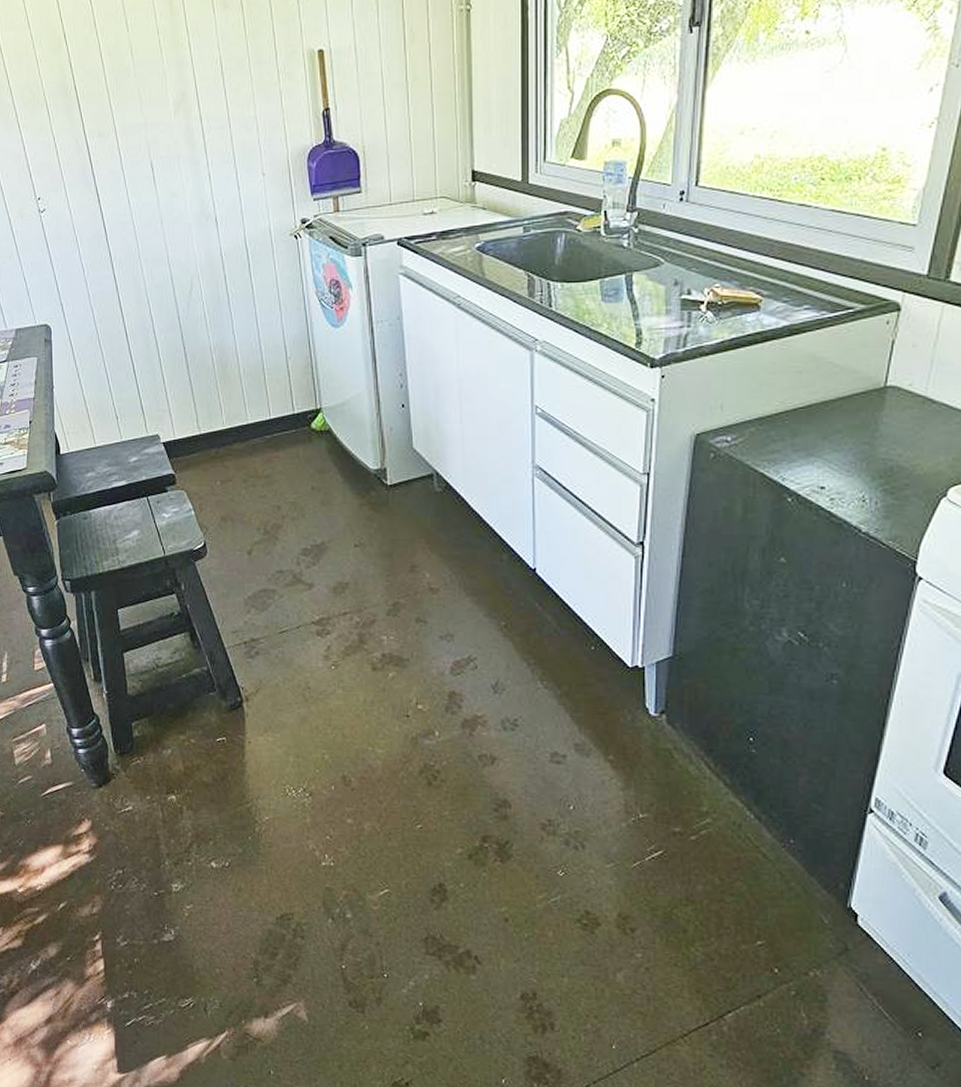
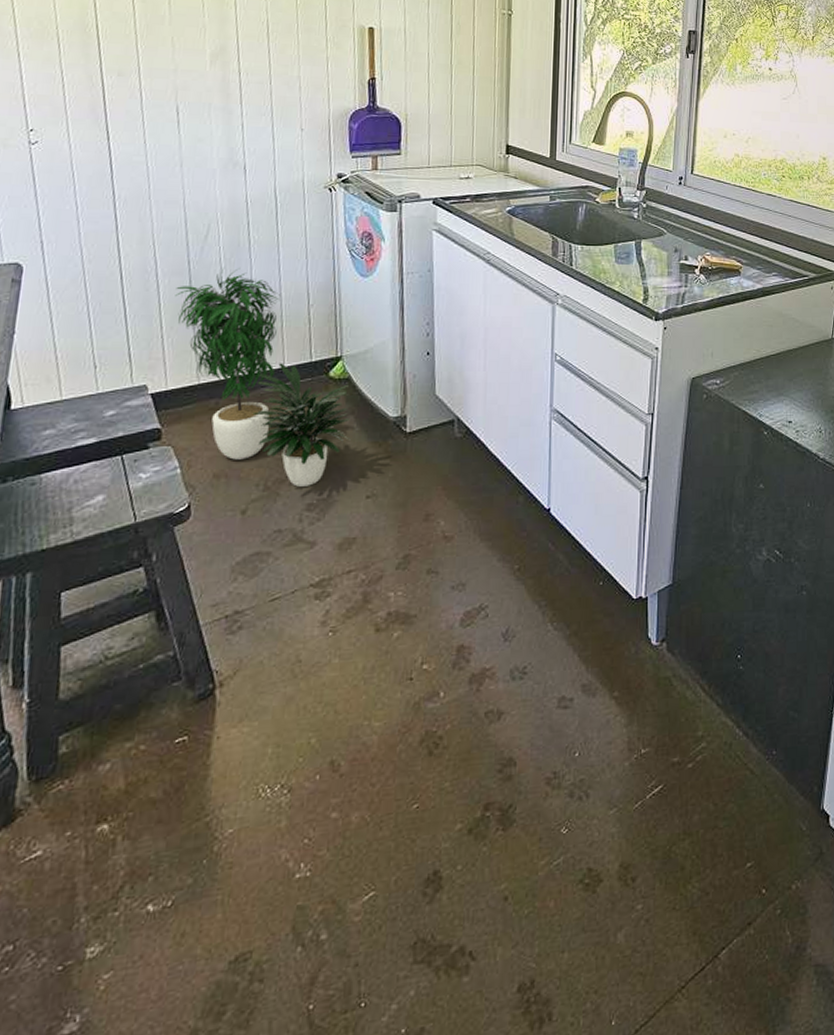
potted plant: none [171,322,336,533] -> present [175,268,351,487]

